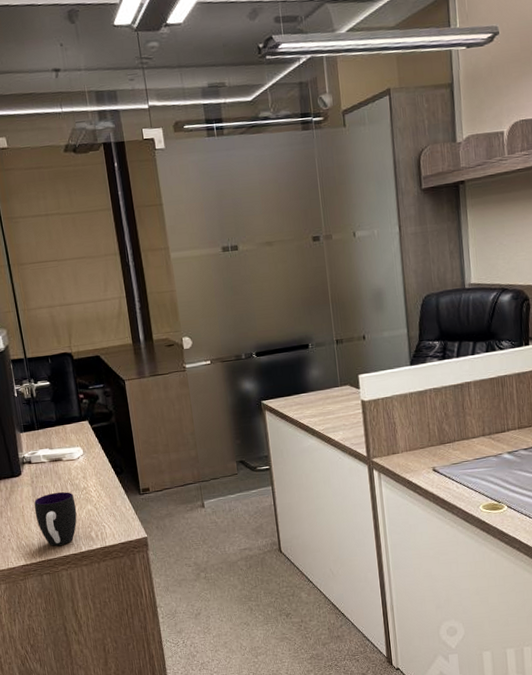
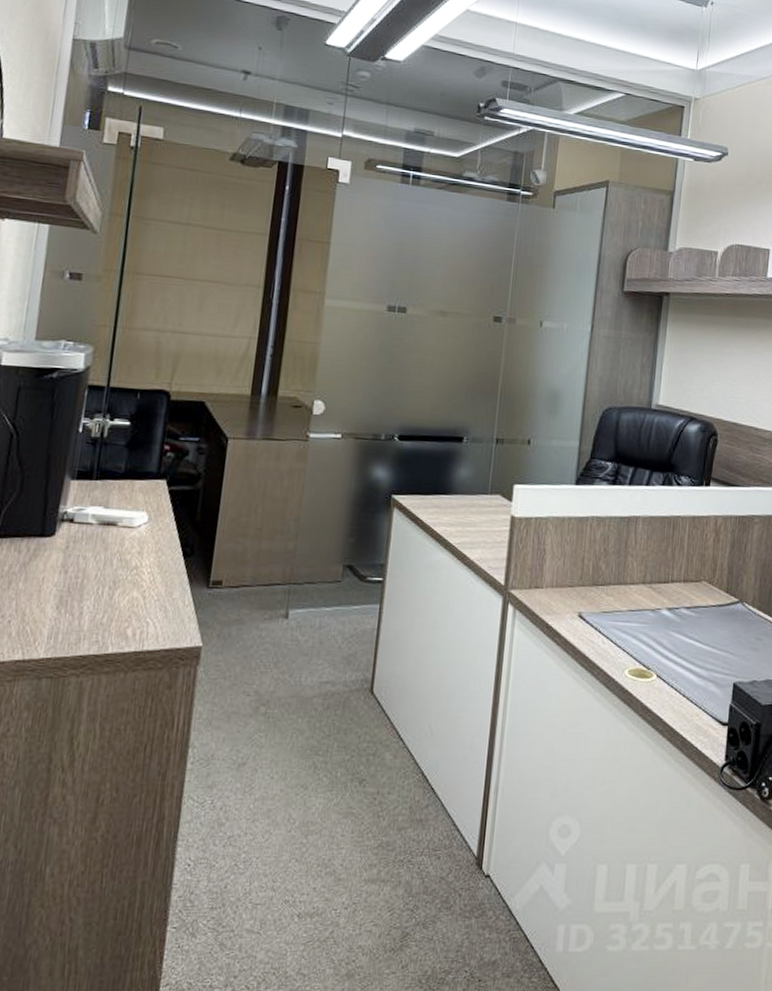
cup: present [34,491,77,546] -> none [56,566,118,640]

